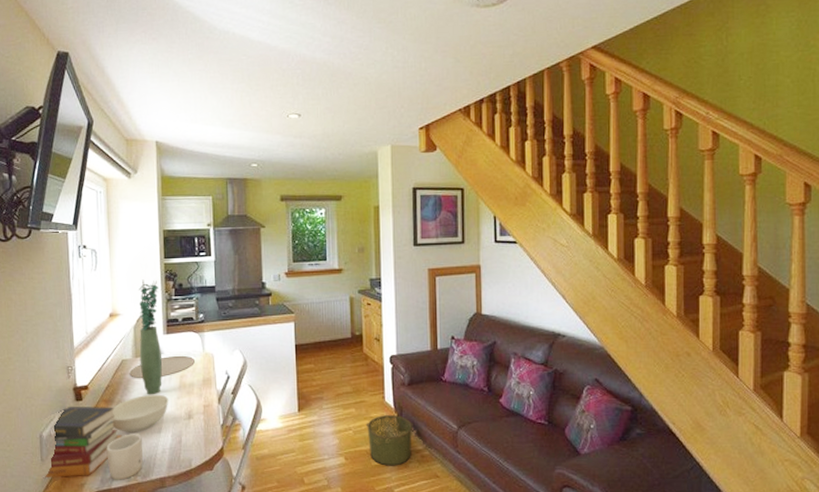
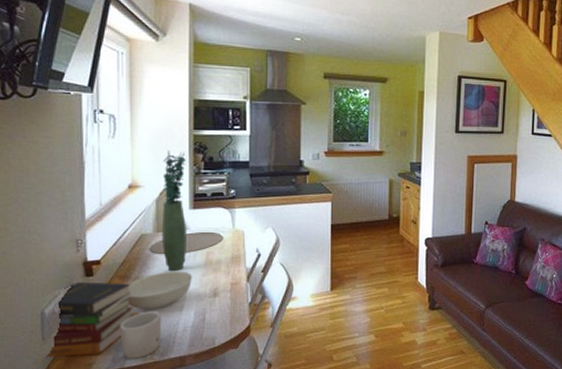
basket: present [365,415,413,466] -> none [397,295,444,343]

